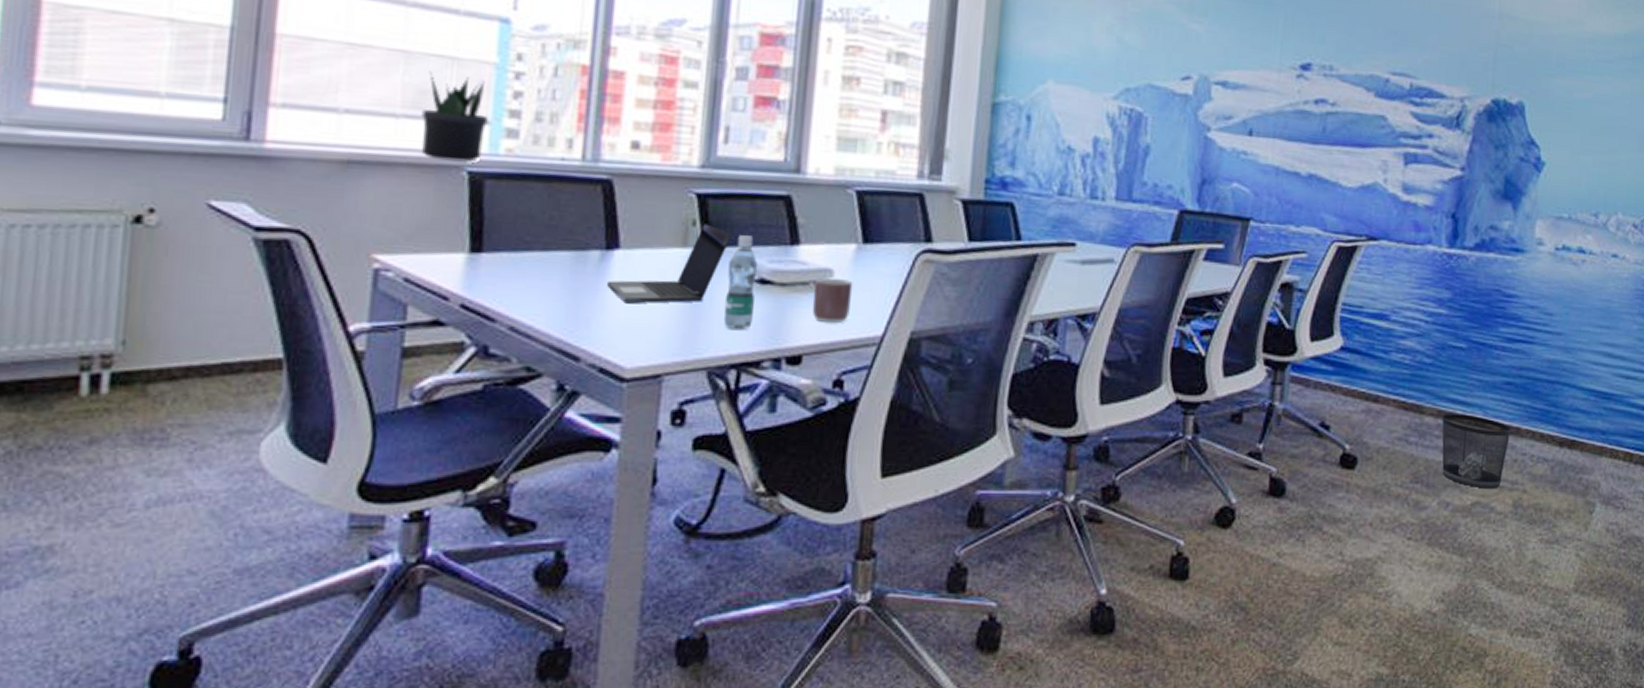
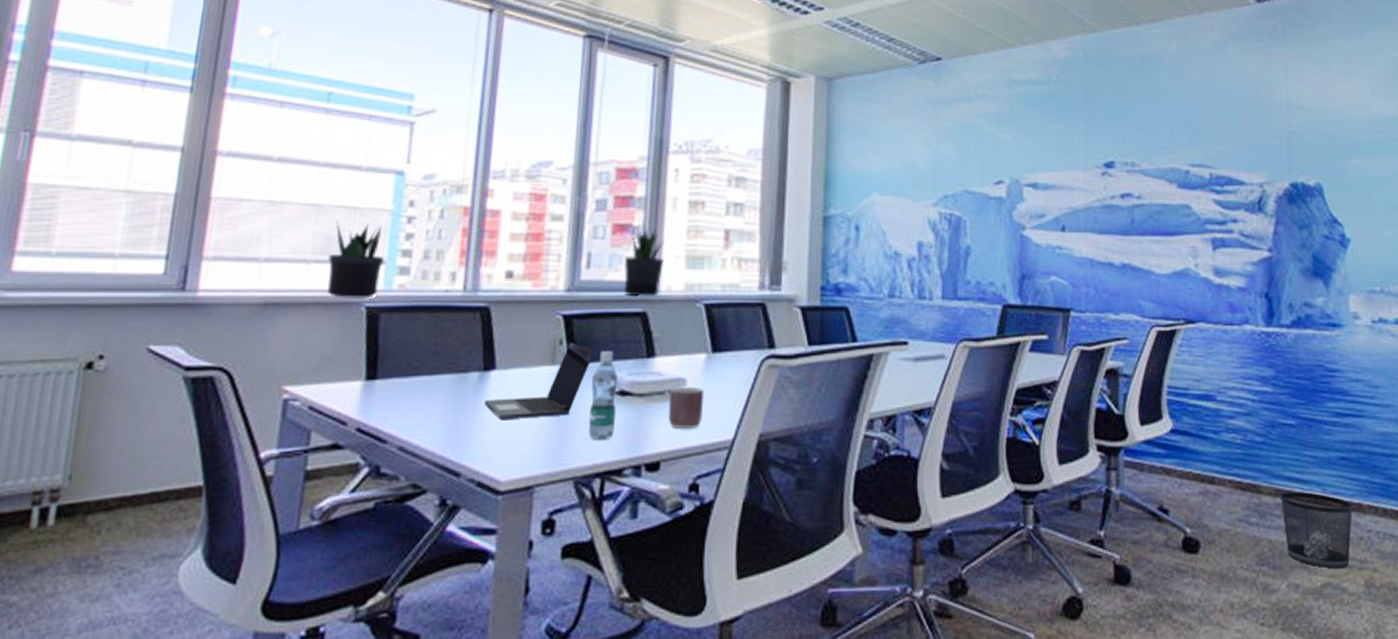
planter: none [765,101,813,180] -> present [623,227,664,297]

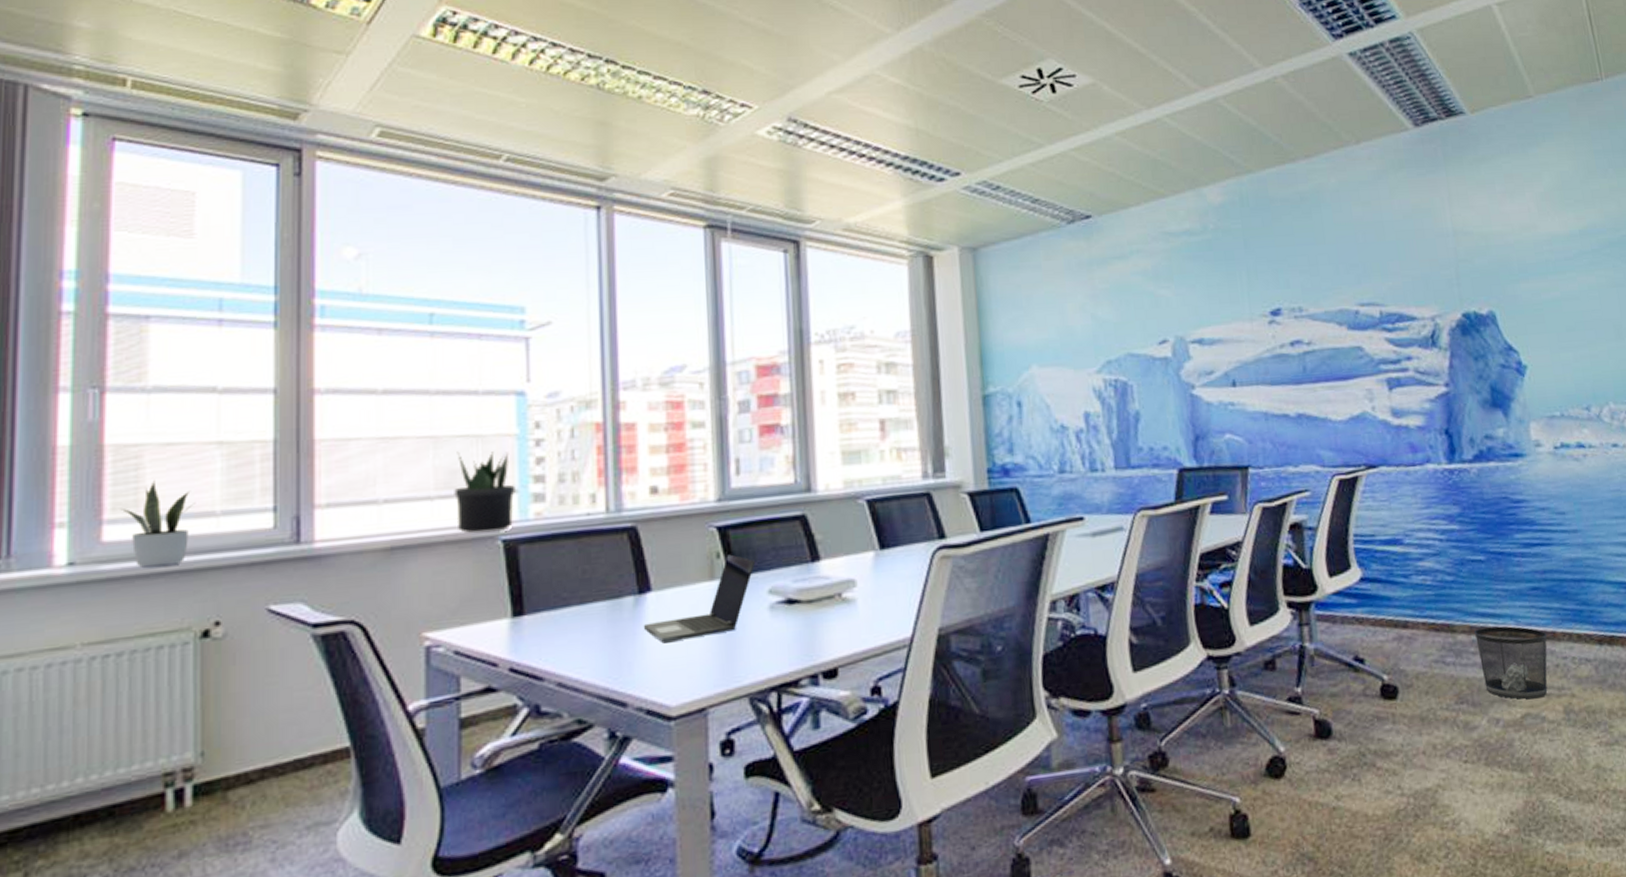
potted plant: none [32,220,99,300] -> present [120,480,196,568]
bottle: present [588,351,619,441] -> none [756,559,786,654]
planter: present [623,227,664,297] -> none [775,426,818,500]
mug: present [668,386,705,429] -> none [839,587,877,632]

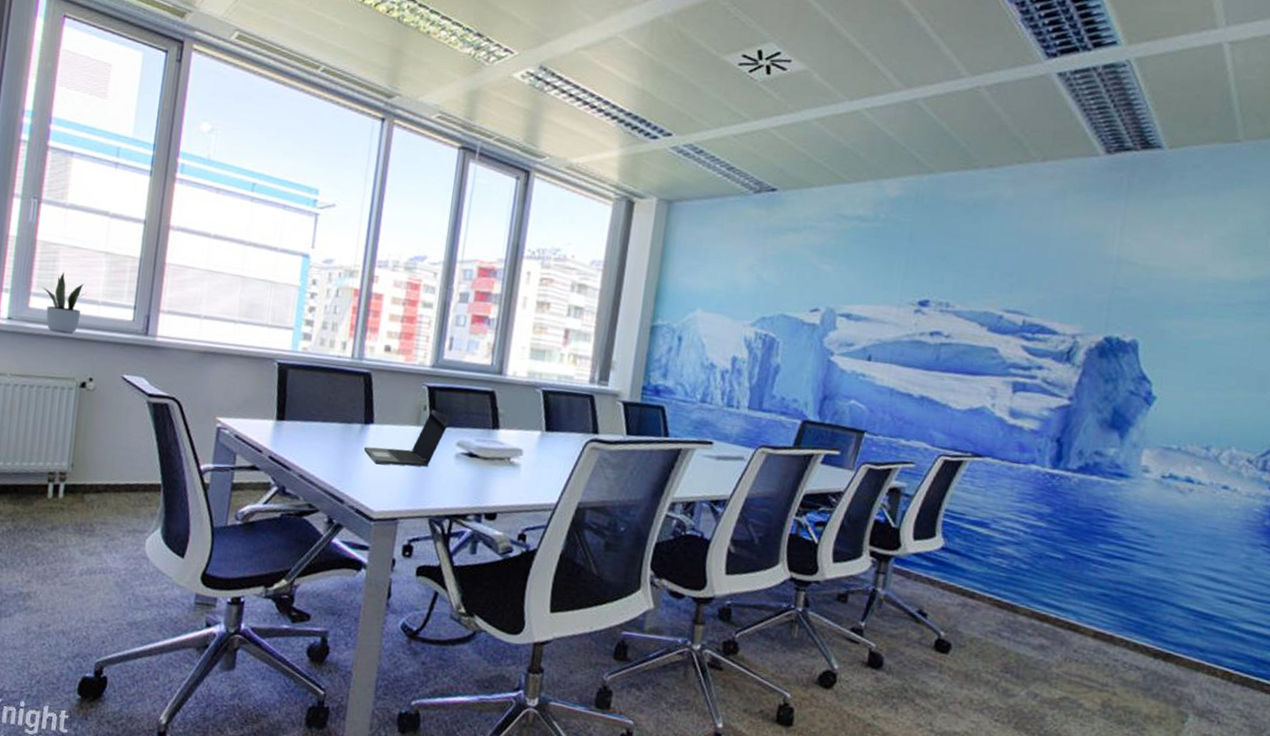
planter: present [454,451,515,534] -> none [249,291,292,356]
waste bin: present [1474,626,1548,700] -> none [1032,615,1105,688]

